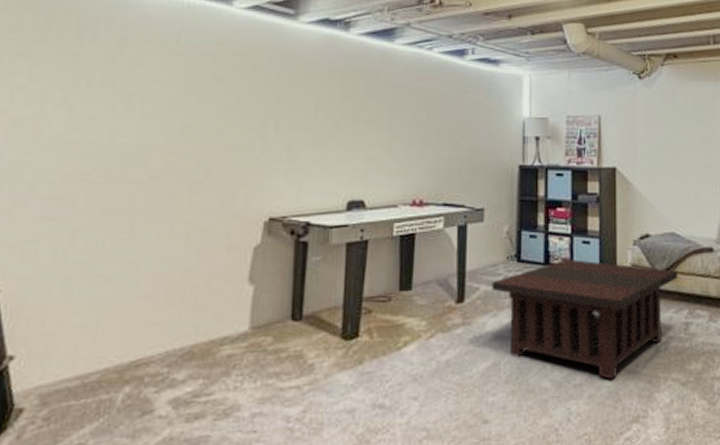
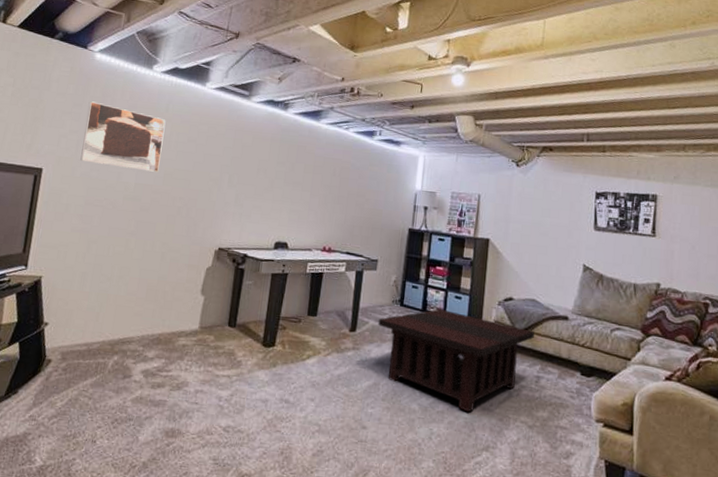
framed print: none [49,35,178,126] -> present [80,101,166,172]

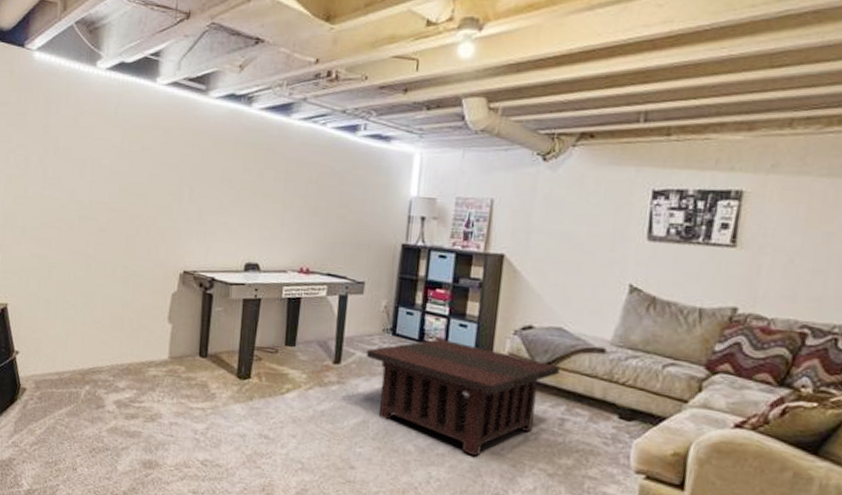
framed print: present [80,101,166,172] -> none [31,109,116,188]

